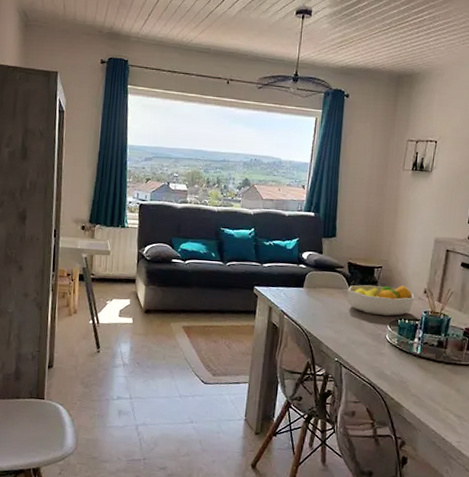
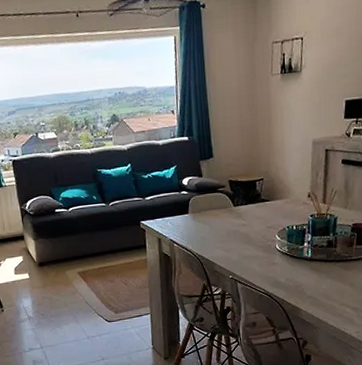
fruit bowl: present [347,285,415,317] -> none [232,193,299,228]

